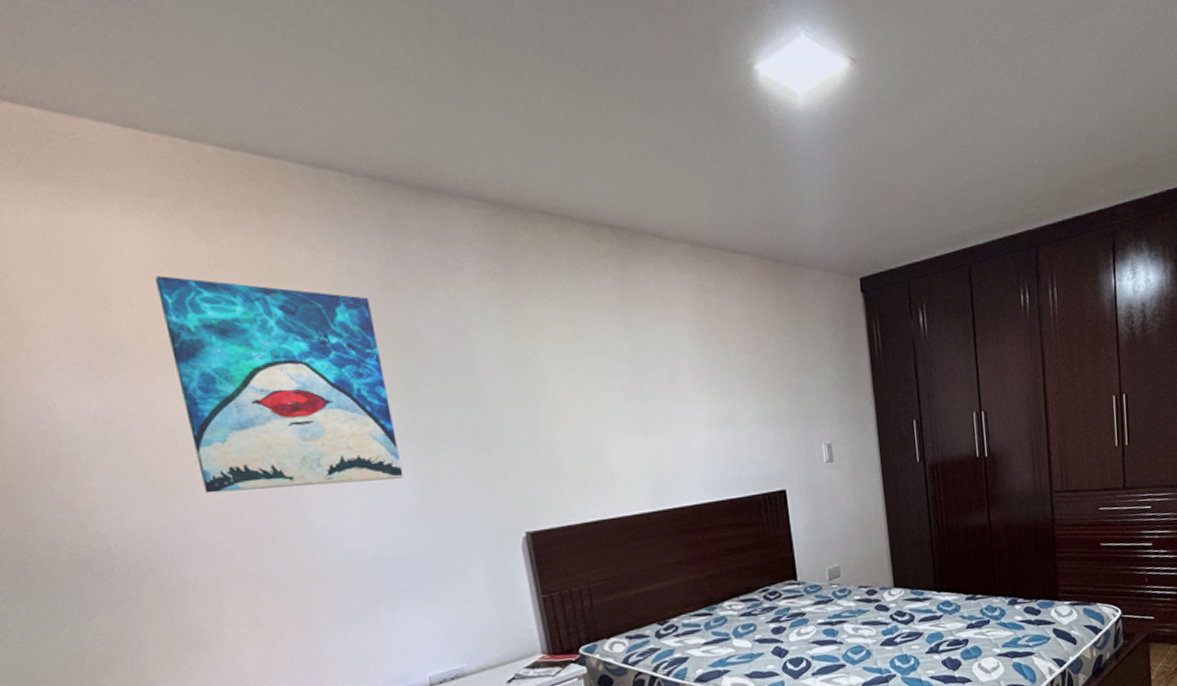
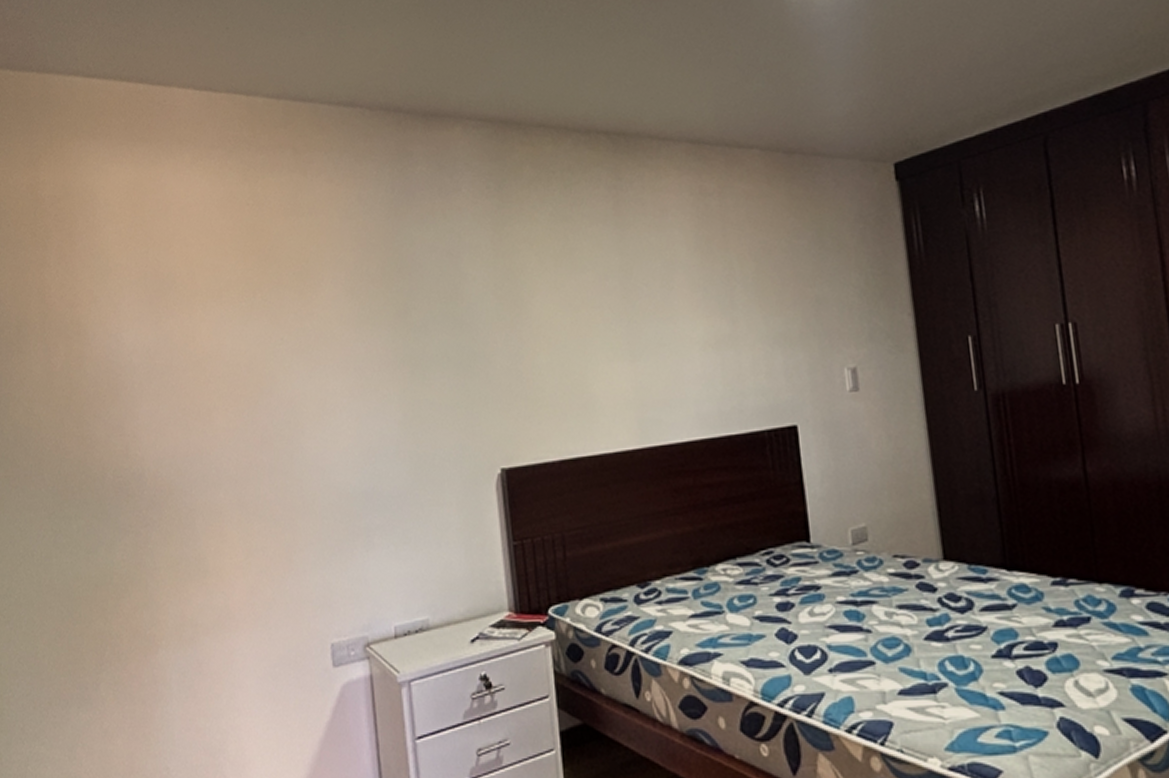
wall art: present [155,276,404,493] -> none [207,217,389,420]

